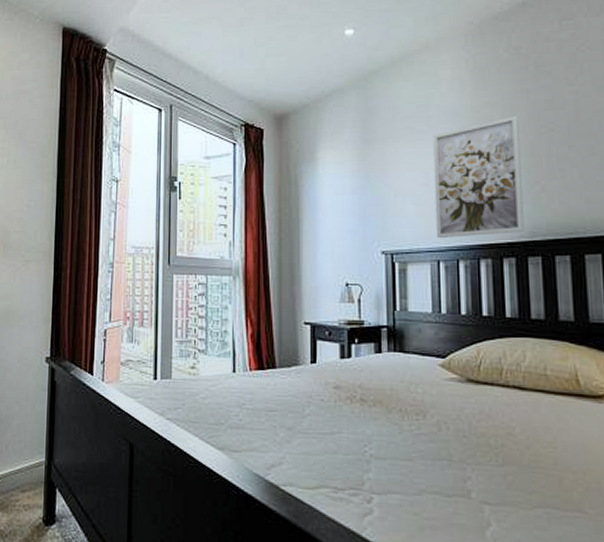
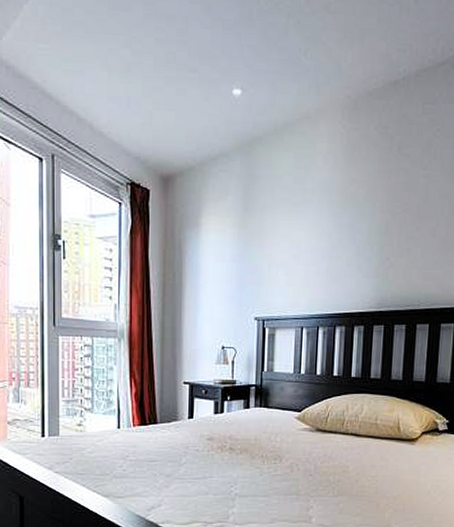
wall art: present [433,116,525,238] -> none [302,195,380,307]

